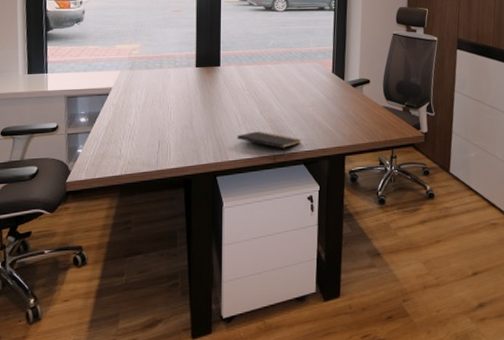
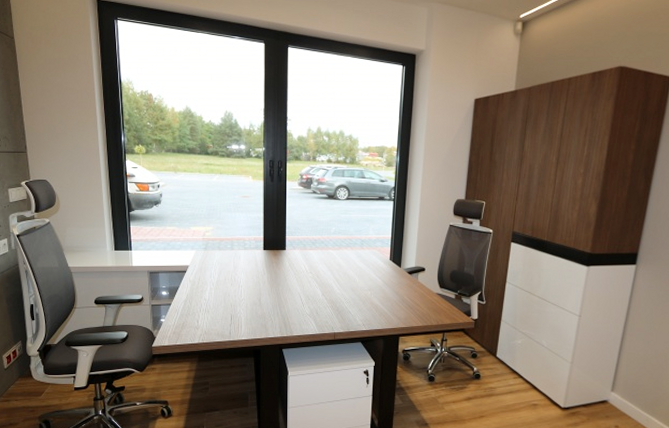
notepad: present [237,131,301,155] -> none [301,311,359,333]

